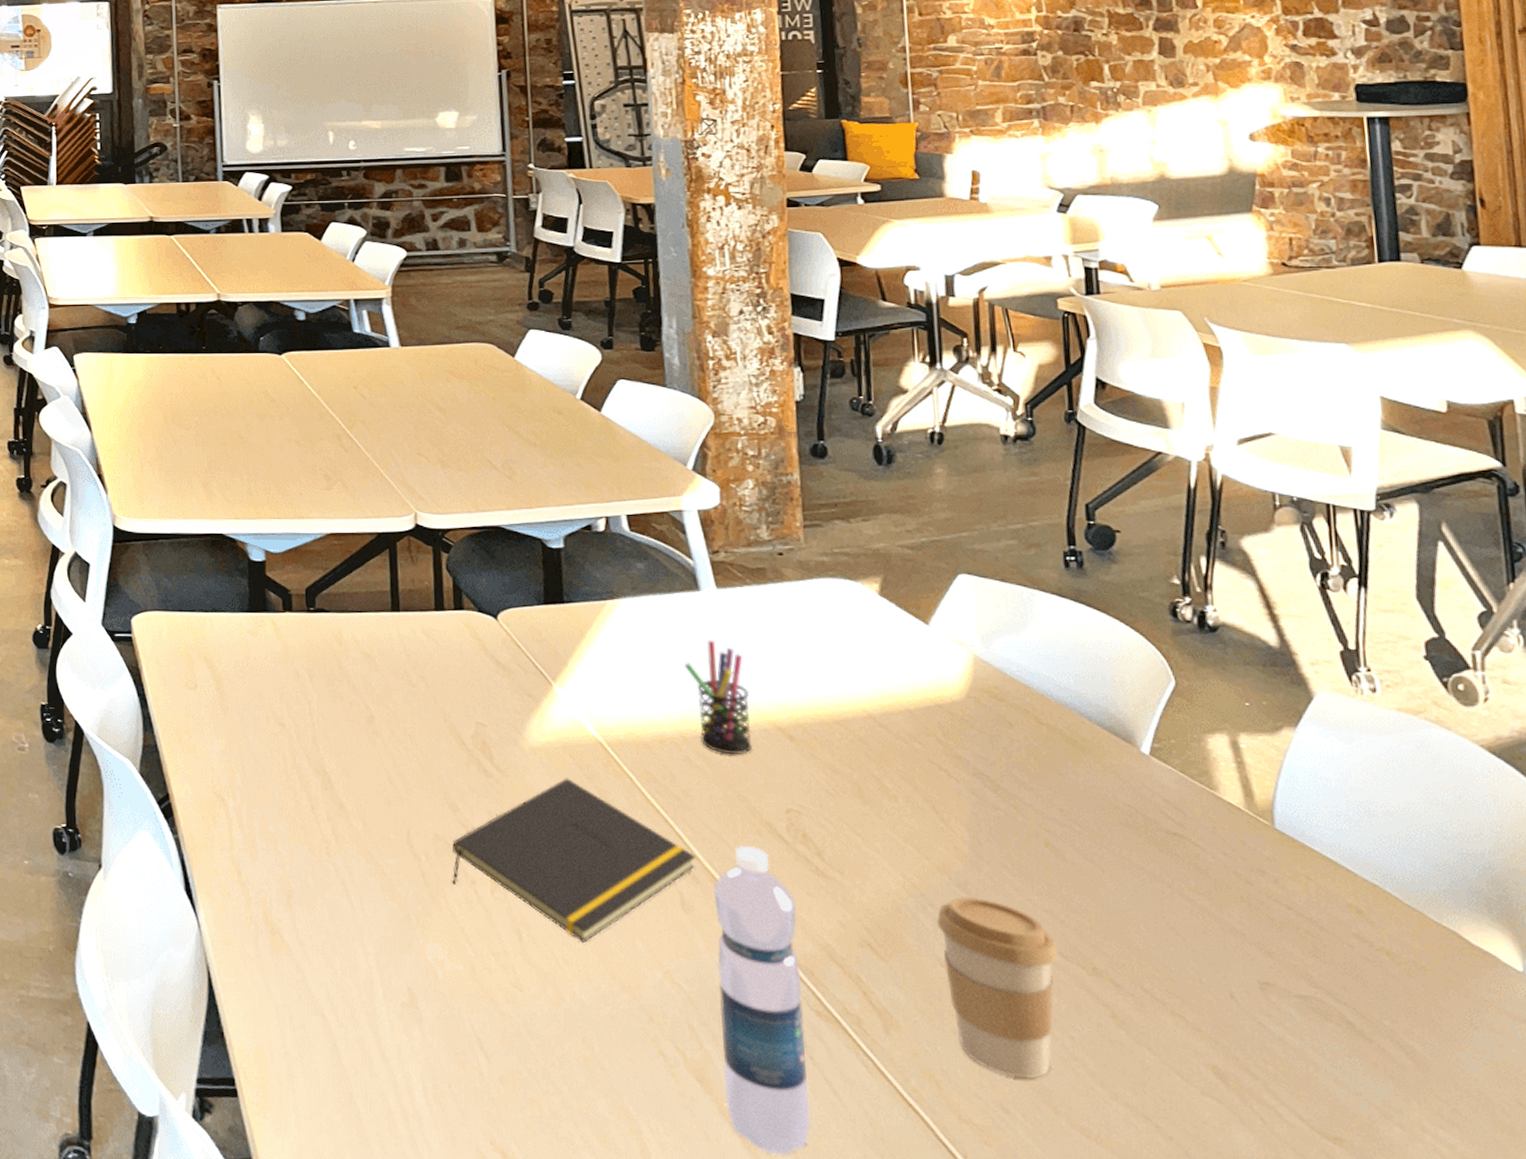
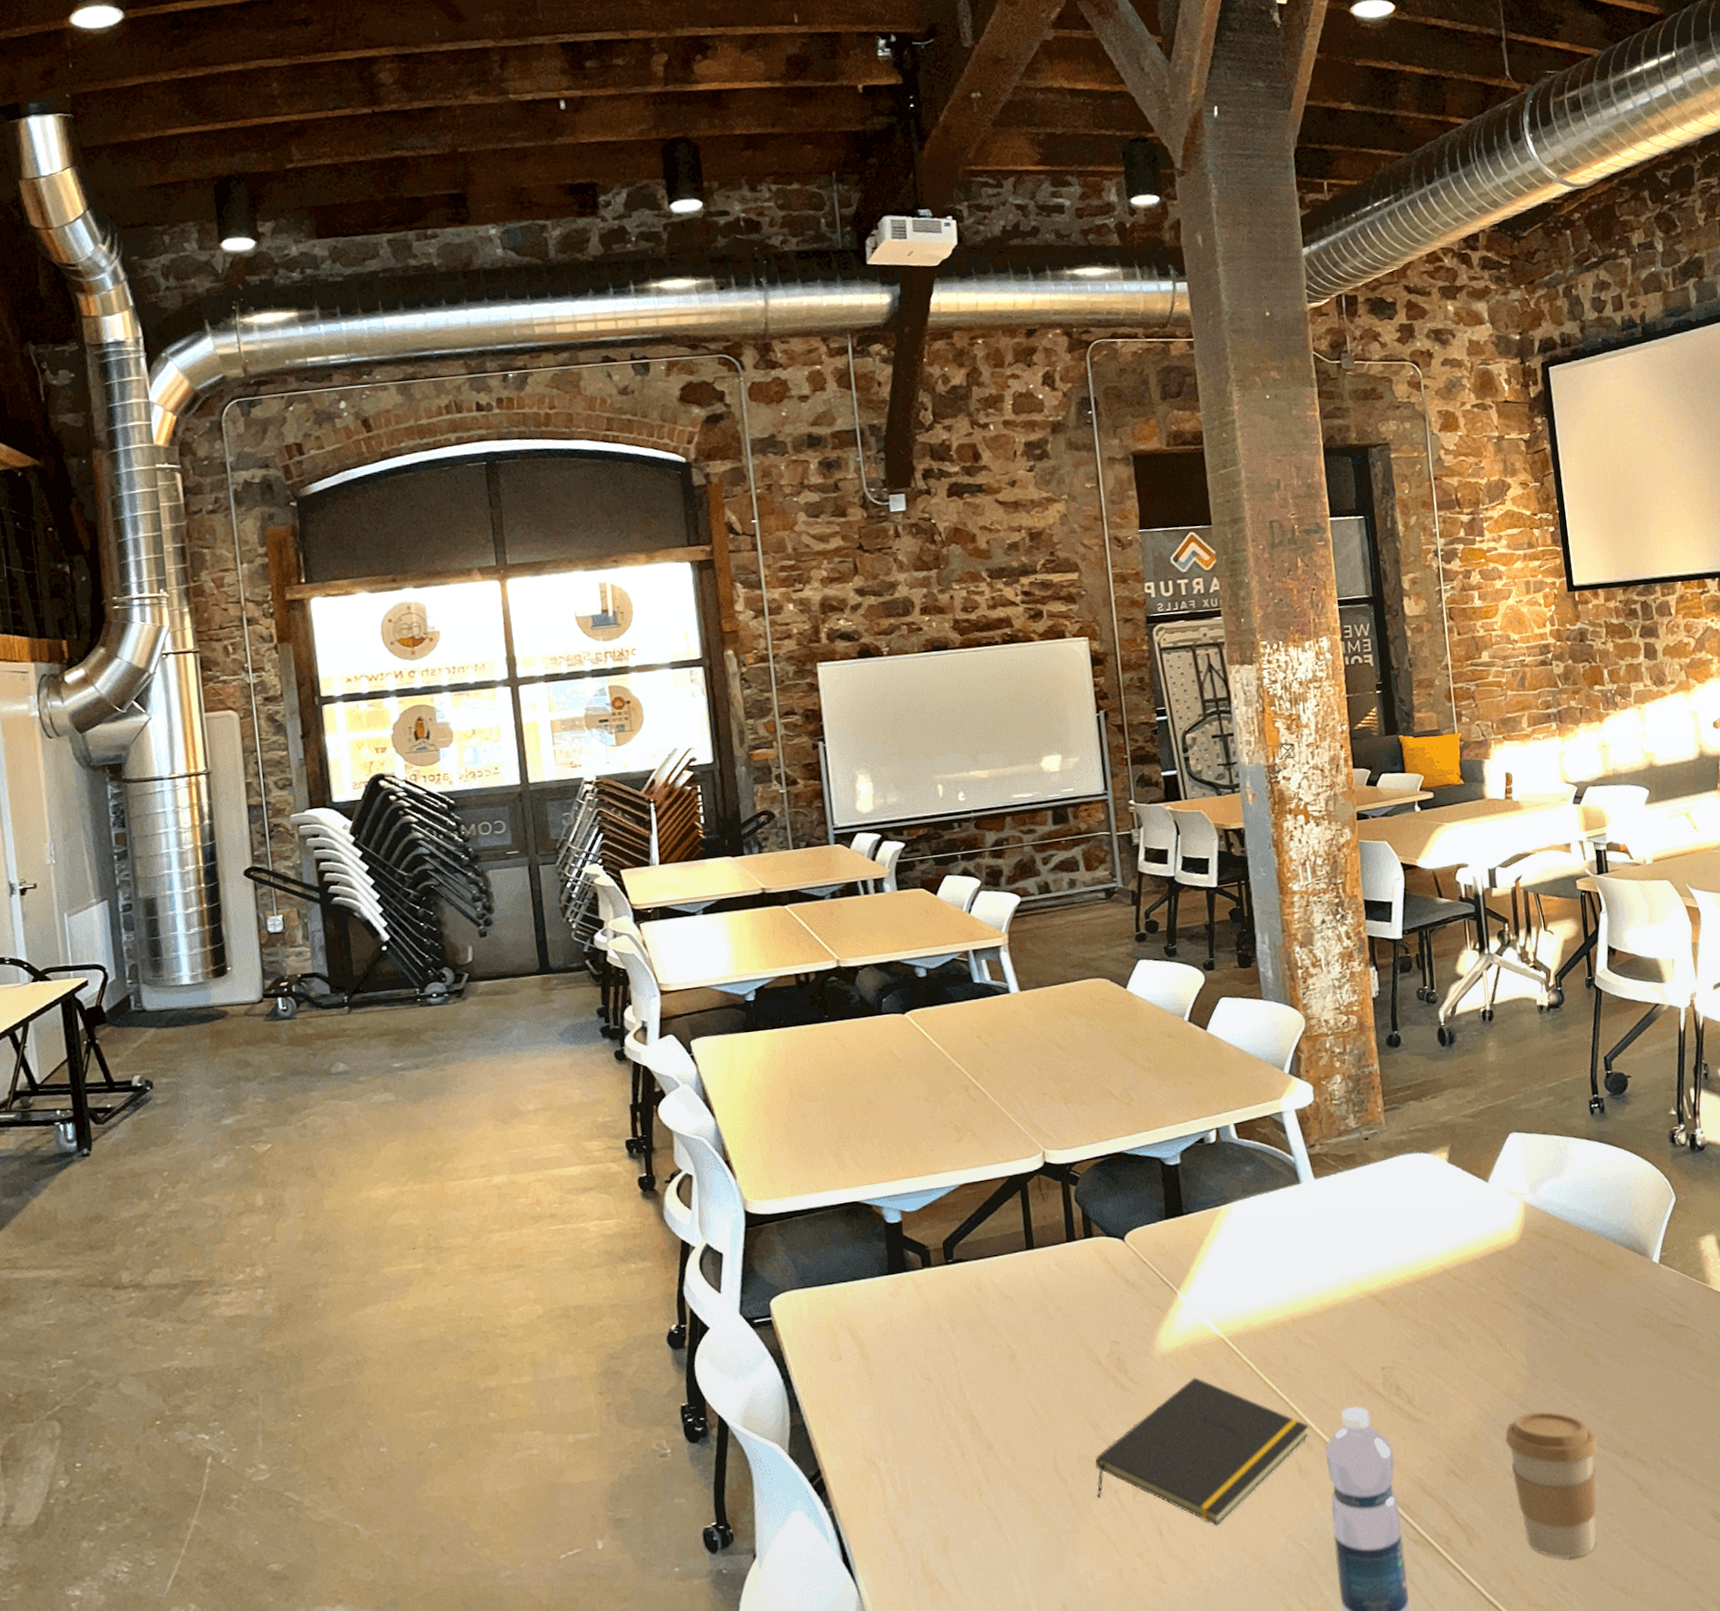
pen holder: present [684,640,753,754] -> none [1291,1227,1351,1328]

